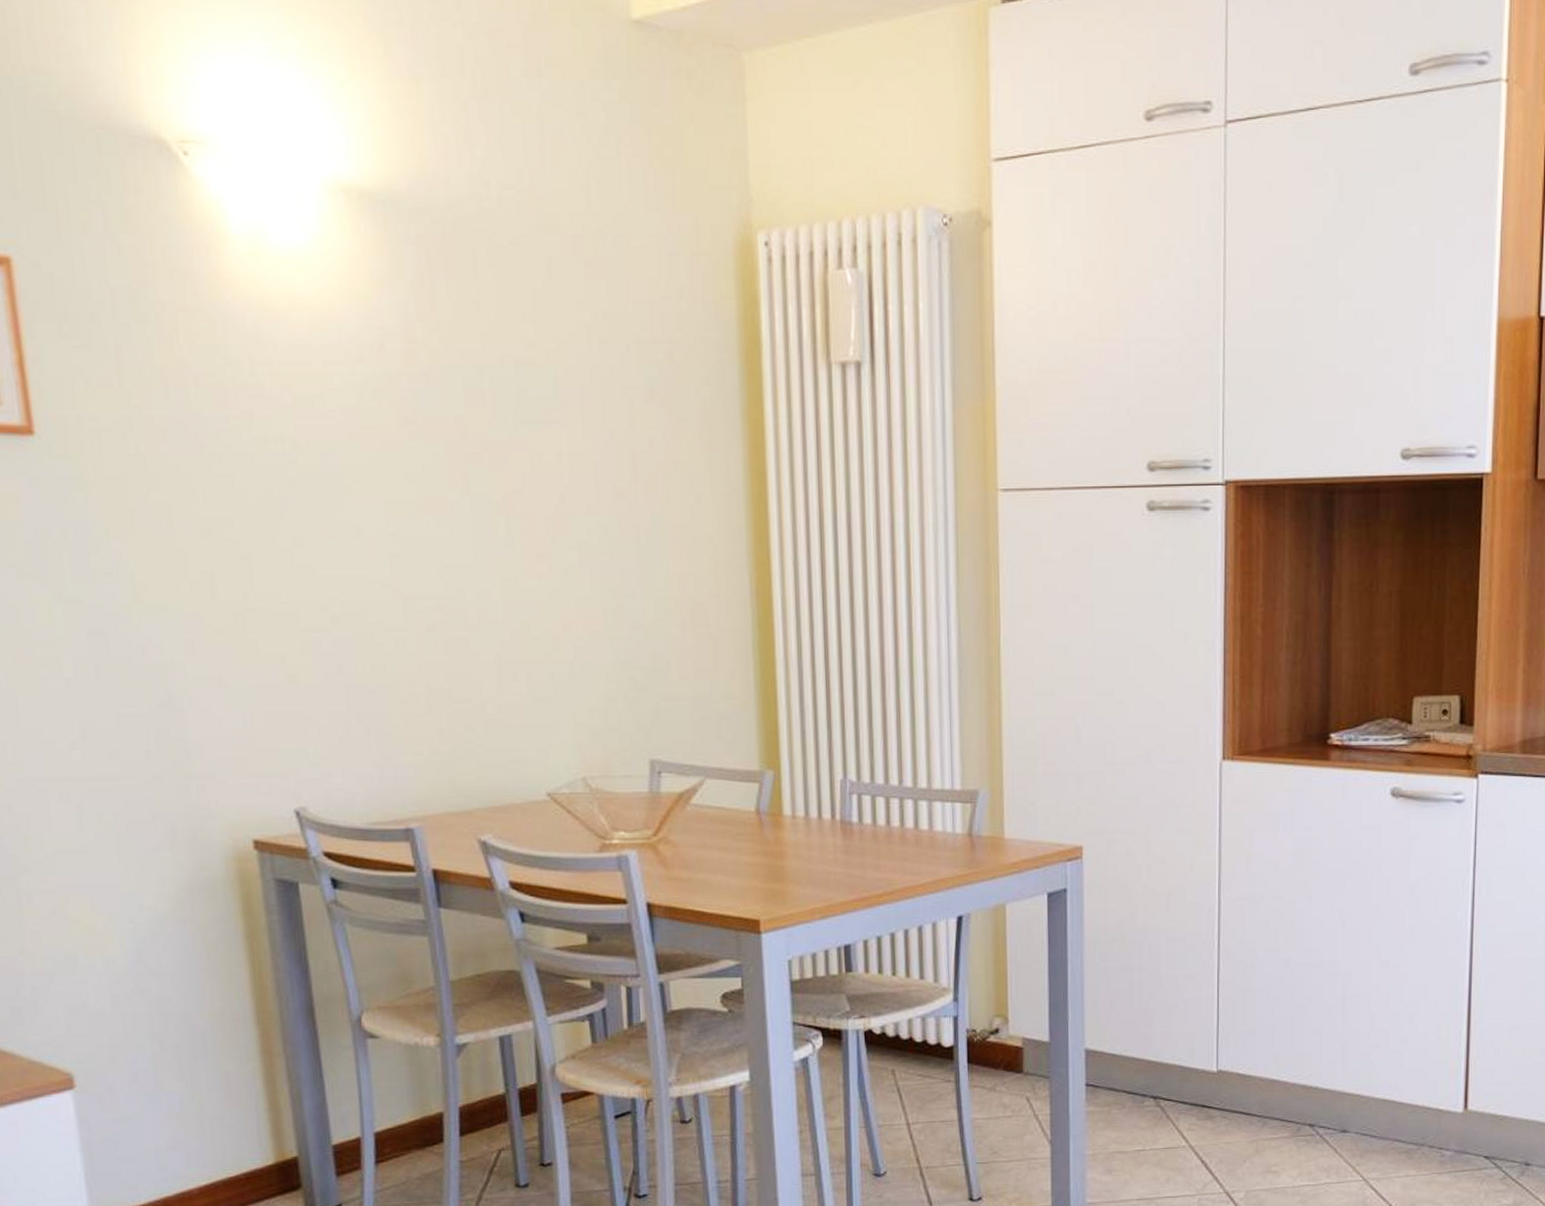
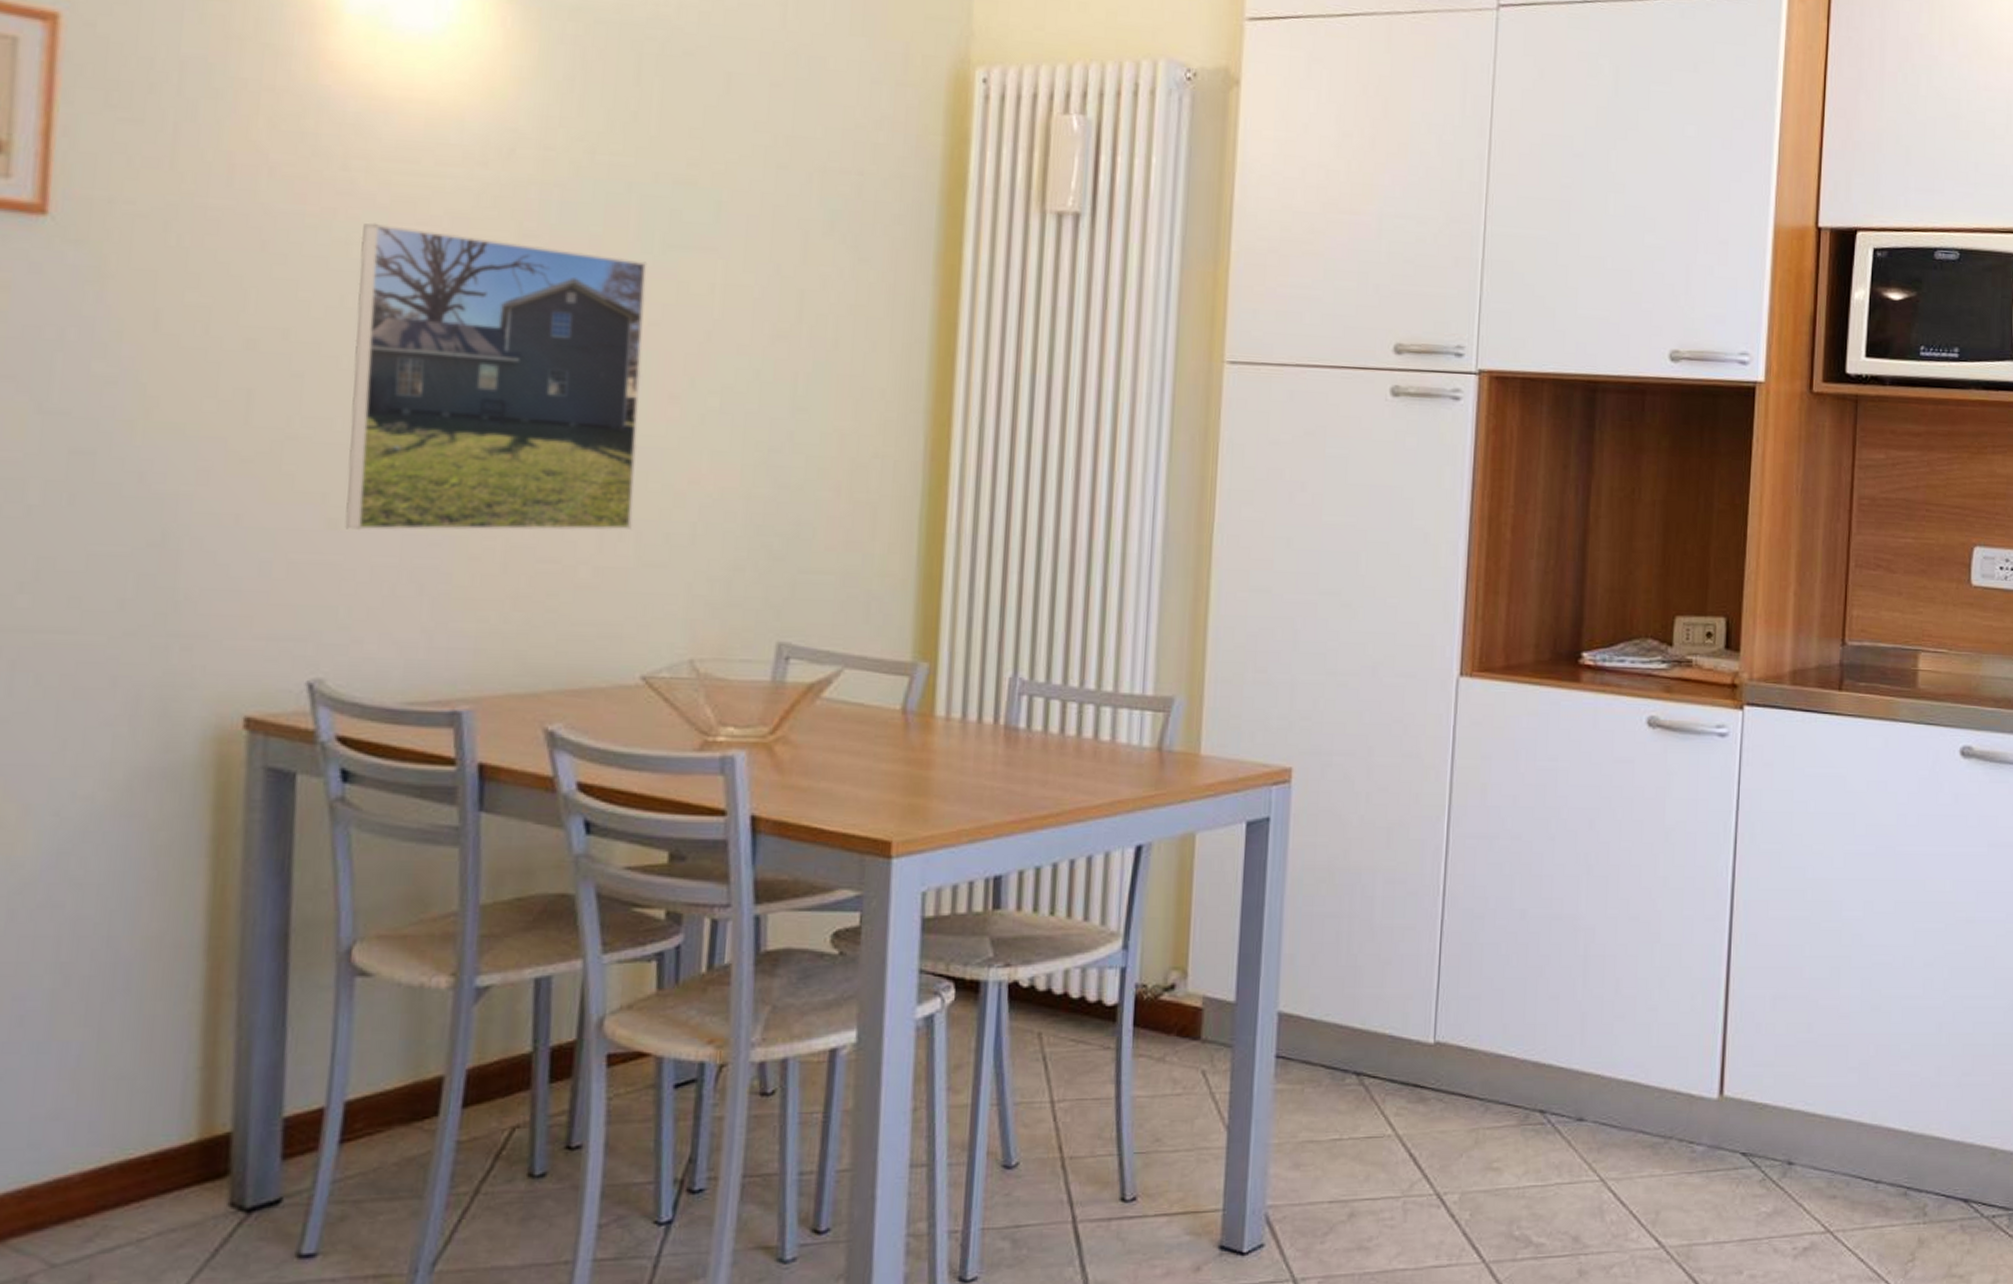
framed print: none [275,420,524,684] -> present [345,223,648,531]

